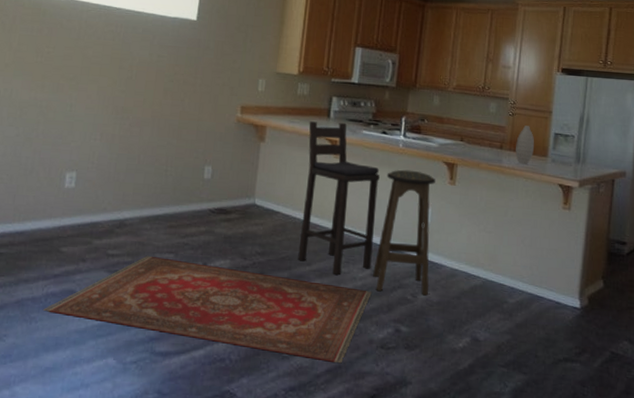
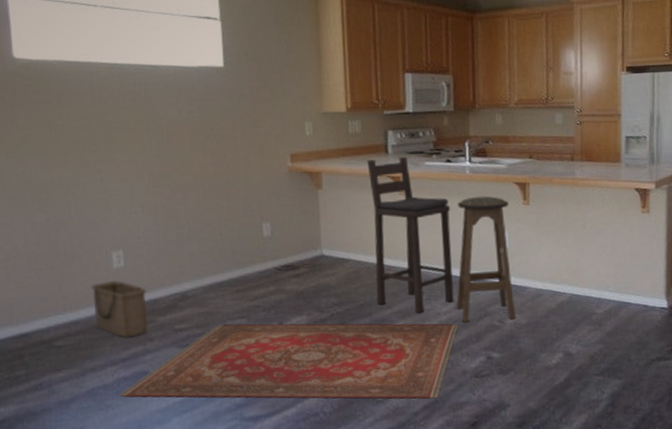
basket: none [38,198,90,256] -> present [91,280,149,339]
vase: present [515,125,535,164] -> none [587,132,607,173]

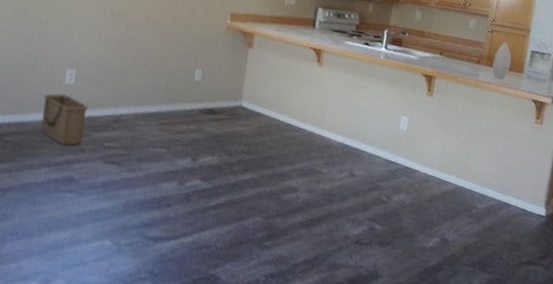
area rug: present [118,323,459,399] -> none [46,149,349,256]
bar stool: present [366,156,454,314] -> none [280,30,361,176]
stool: present [457,196,516,323] -> none [351,79,414,198]
vase: none [587,132,607,173] -> present [492,42,512,80]

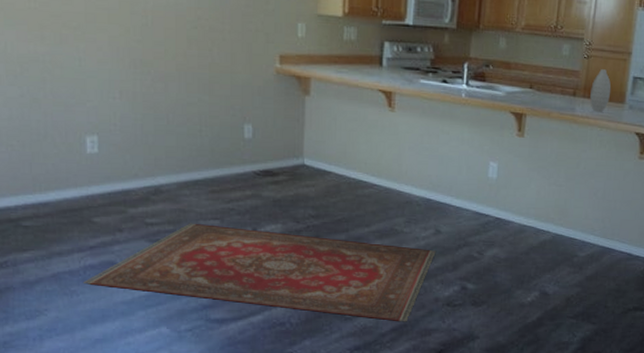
basket: present [41,93,89,147] -> none [63,165,120,227]
area rug: none [46,149,349,256] -> present [84,223,436,322]

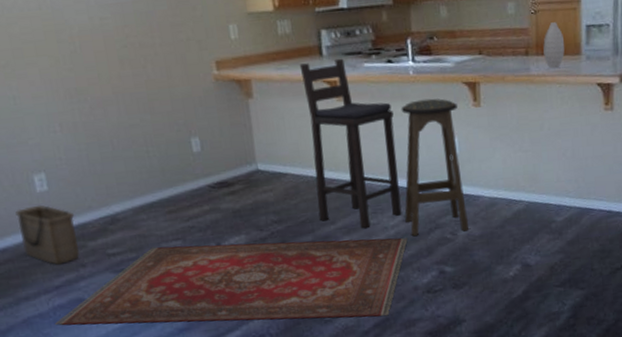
basket: none [63,165,120,227] -> present [15,204,80,266]
bar stool: none [355,70,441,236] -> present [299,58,402,229]
stool: none [437,121,502,253] -> present [401,98,469,237]

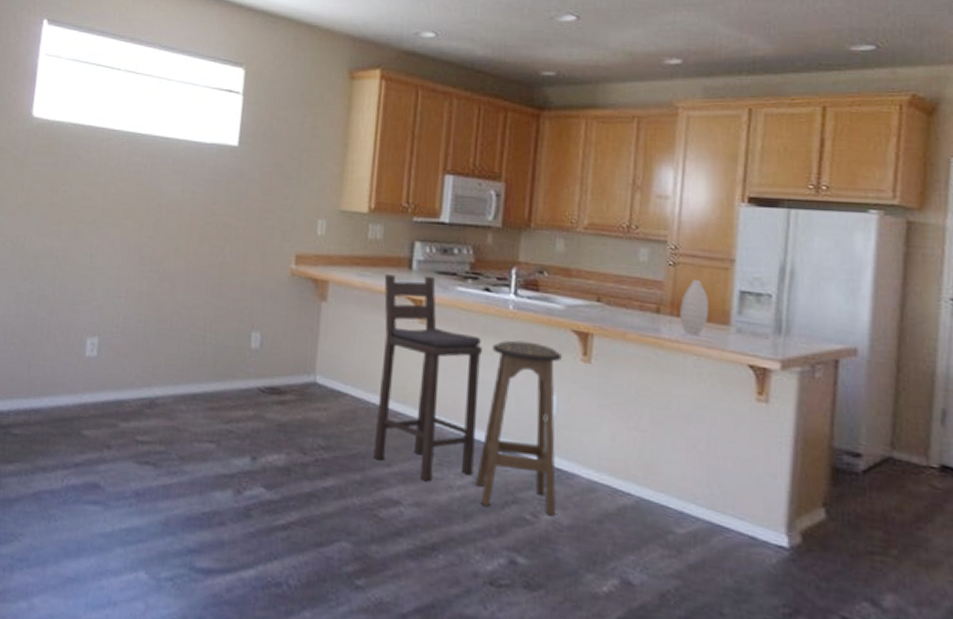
basket: present [15,204,80,266] -> none [56,369,115,441]
area rug: present [55,237,408,325] -> none [63,444,475,602]

